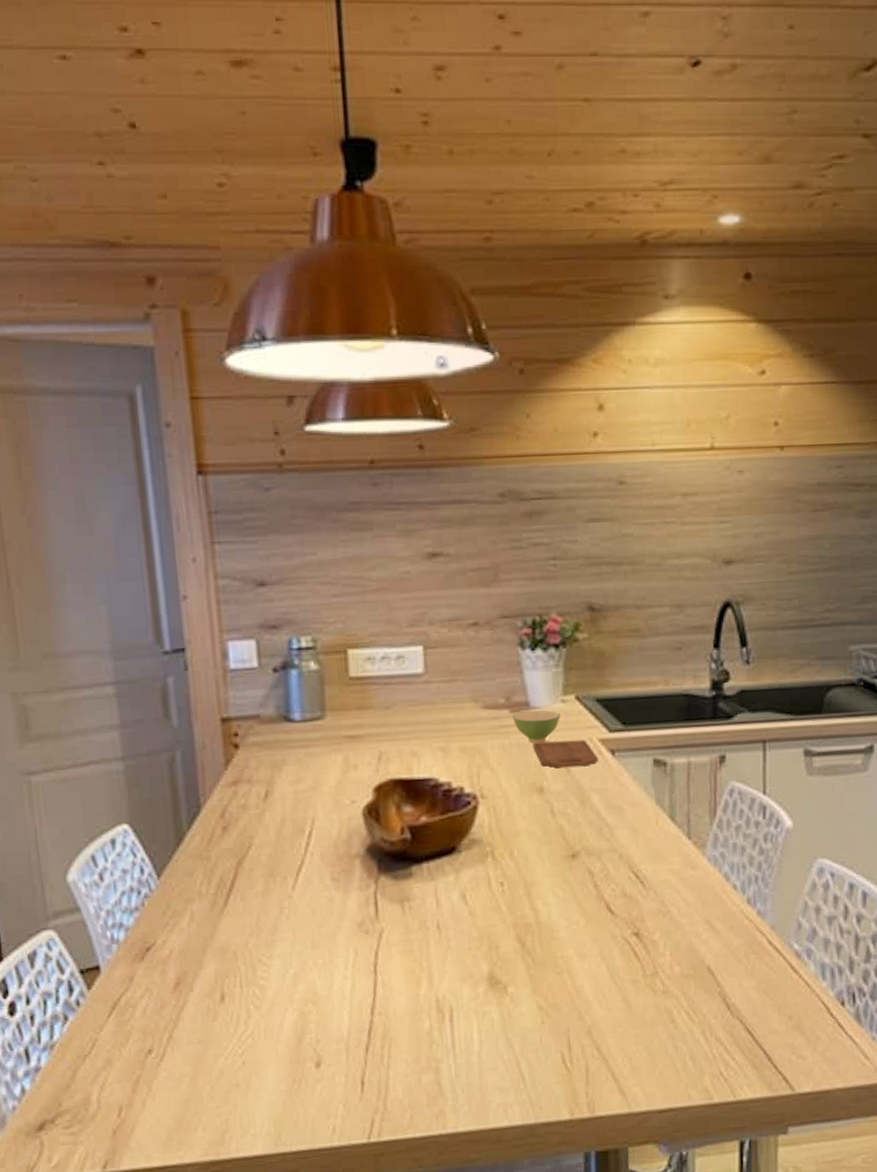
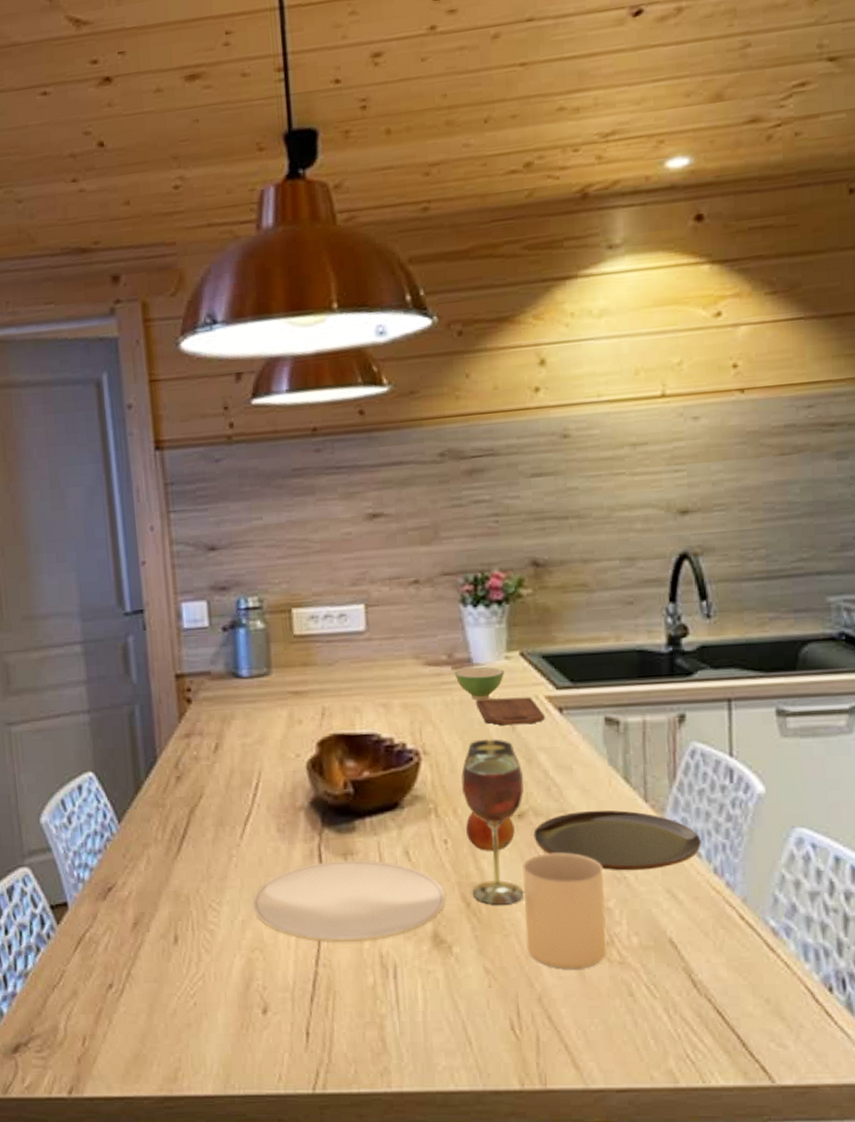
plate: none [304,905,502,991] -> present [251,859,446,942]
wineglass: none [517,781,577,944] -> present [460,739,524,905]
fruit: none [521,854,569,892] -> present [465,812,515,851]
mug: none [575,890,652,1001] -> present [523,852,607,969]
plate: none [586,848,737,905] -> present [533,810,702,871]

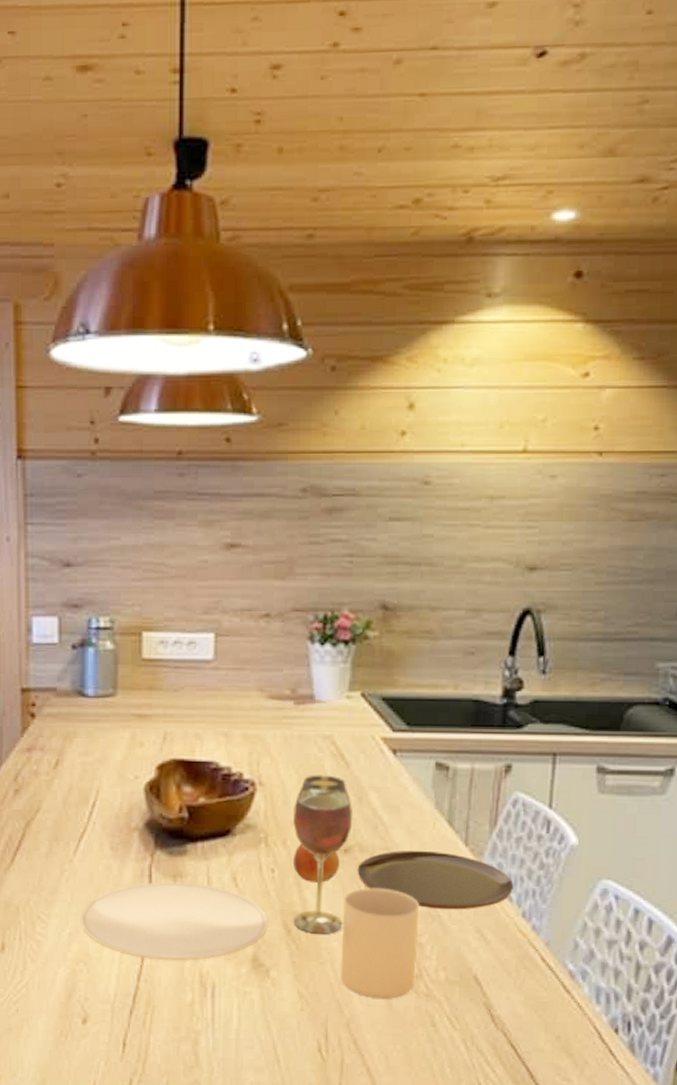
bowl: present [454,667,504,700] -> none [296,705,344,736]
cutting board: present [476,697,545,726] -> none [314,736,379,764]

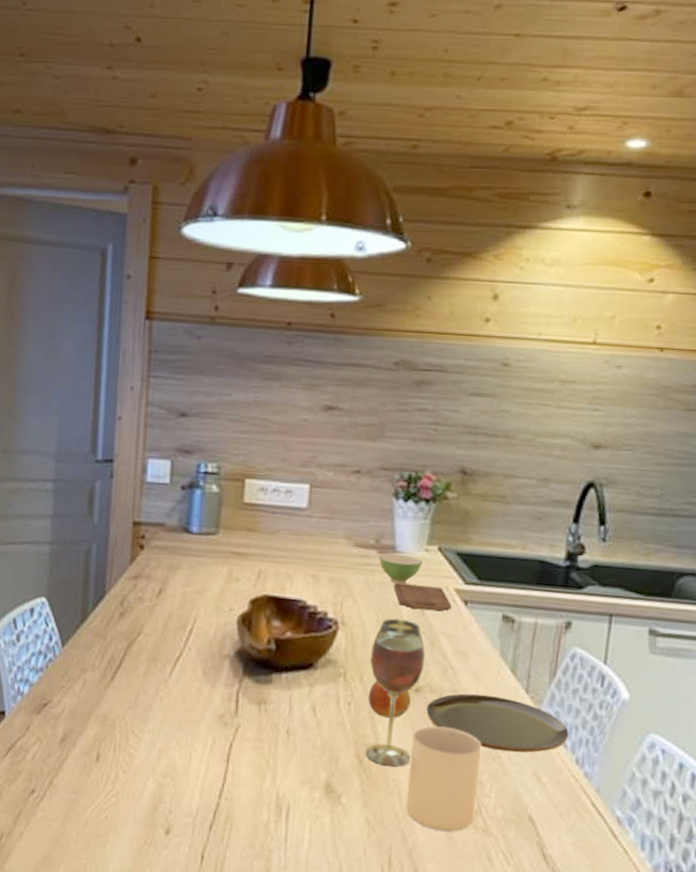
plate: present [80,881,268,961] -> none [170,707,343,783]
bowl: none [296,705,344,736] -> present [379,554,422,584]
cutting board: none [314,736,379,764] -> present [394,583,452,612]

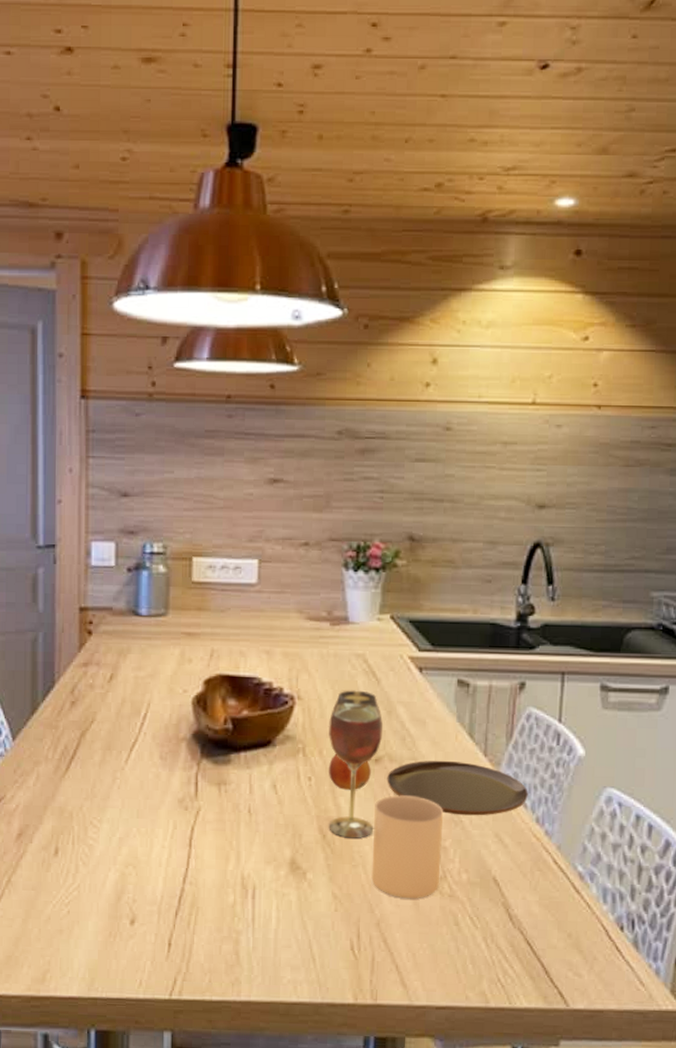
bowl: present [379,554,422,584] -> none [332,626,375,655]
cutting board: present [394,583,452,612] -> none [348,654,407,680]

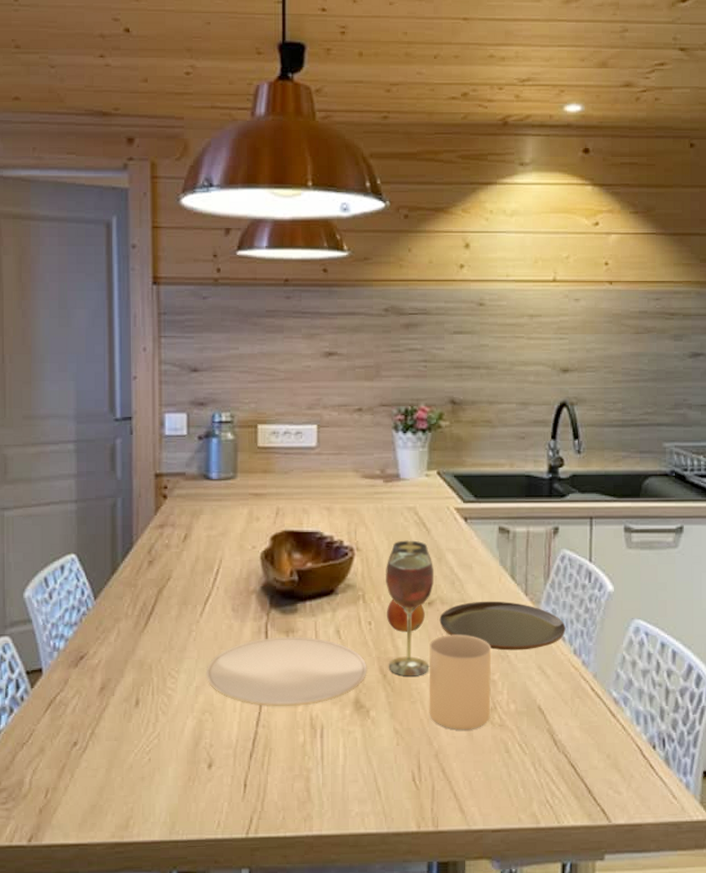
plate: none [130,789,305,864] -> present [206,636,367,706]

